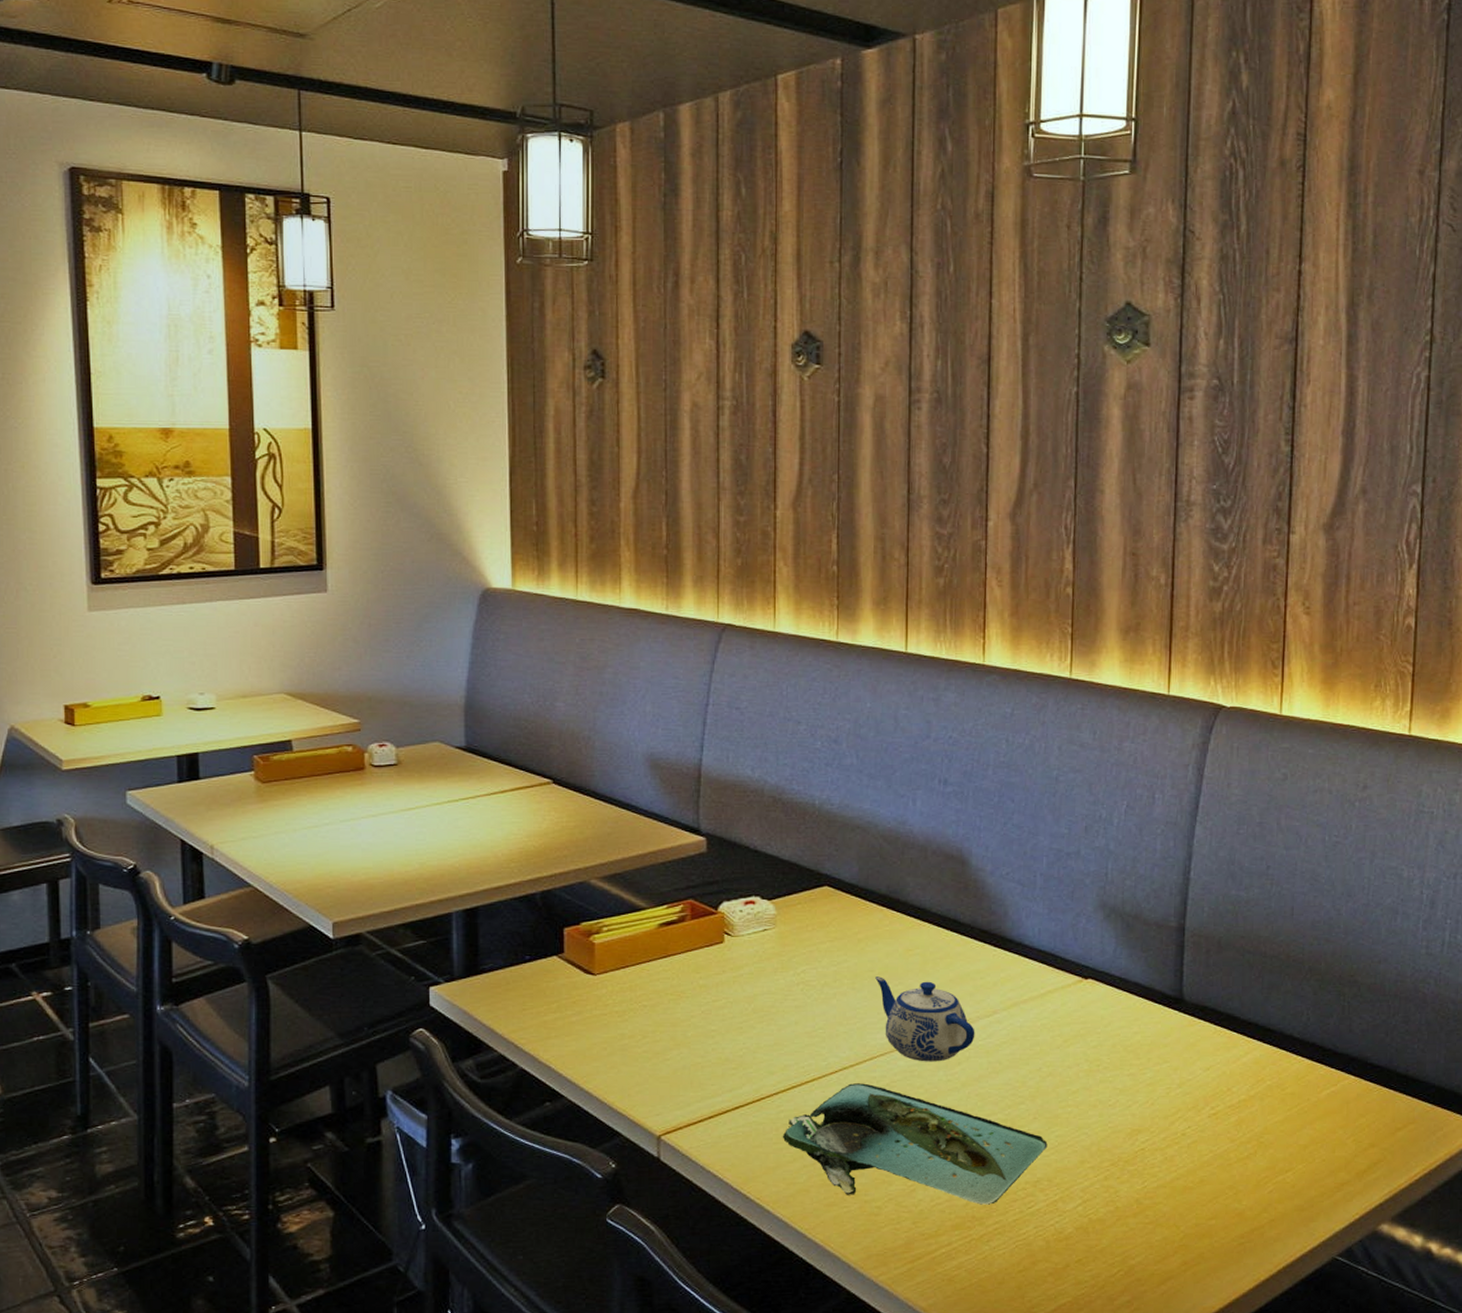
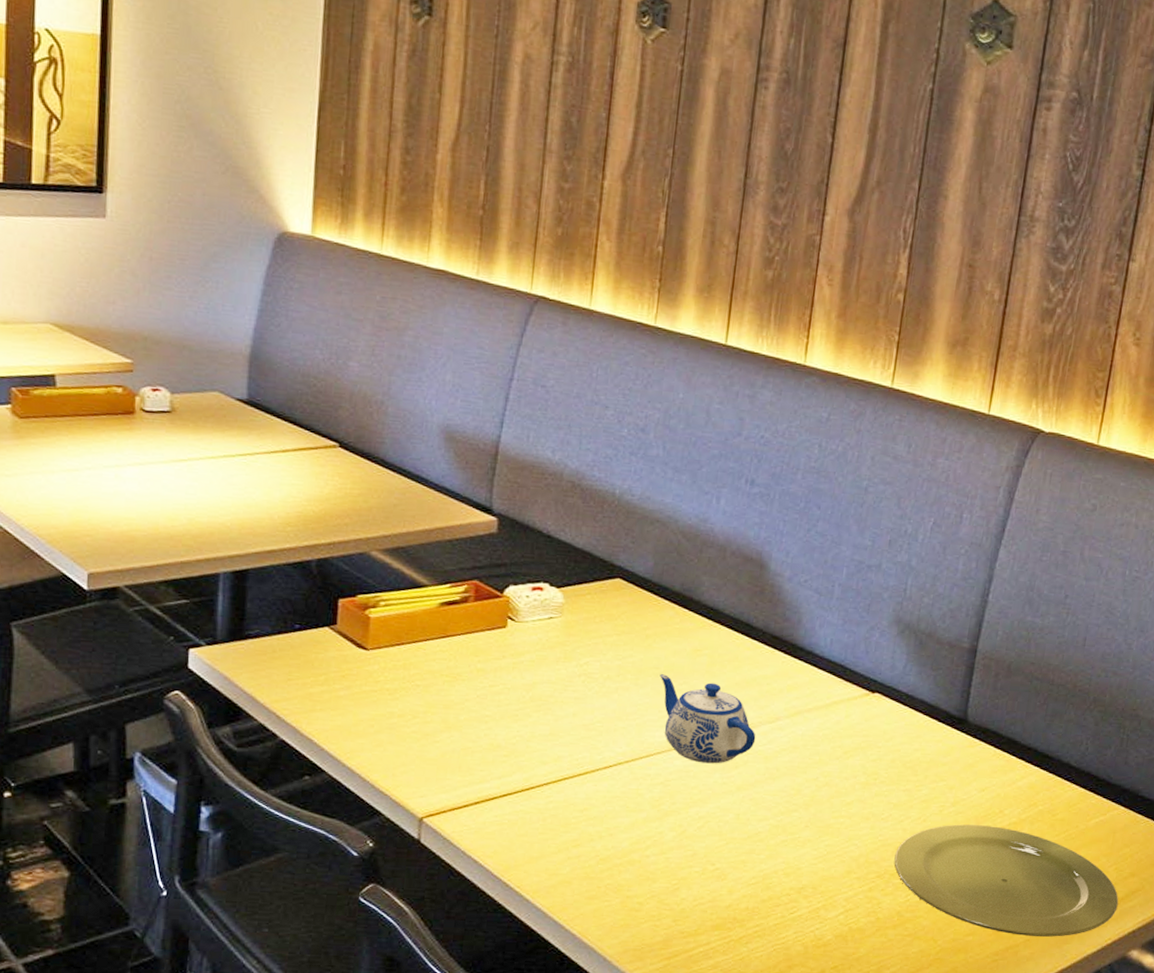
platter: present [782,1083,1048,1205] -> none [548,779,817,908]
plate: none [1126,1105,1361,1216] -> present [894,824,1119,937]

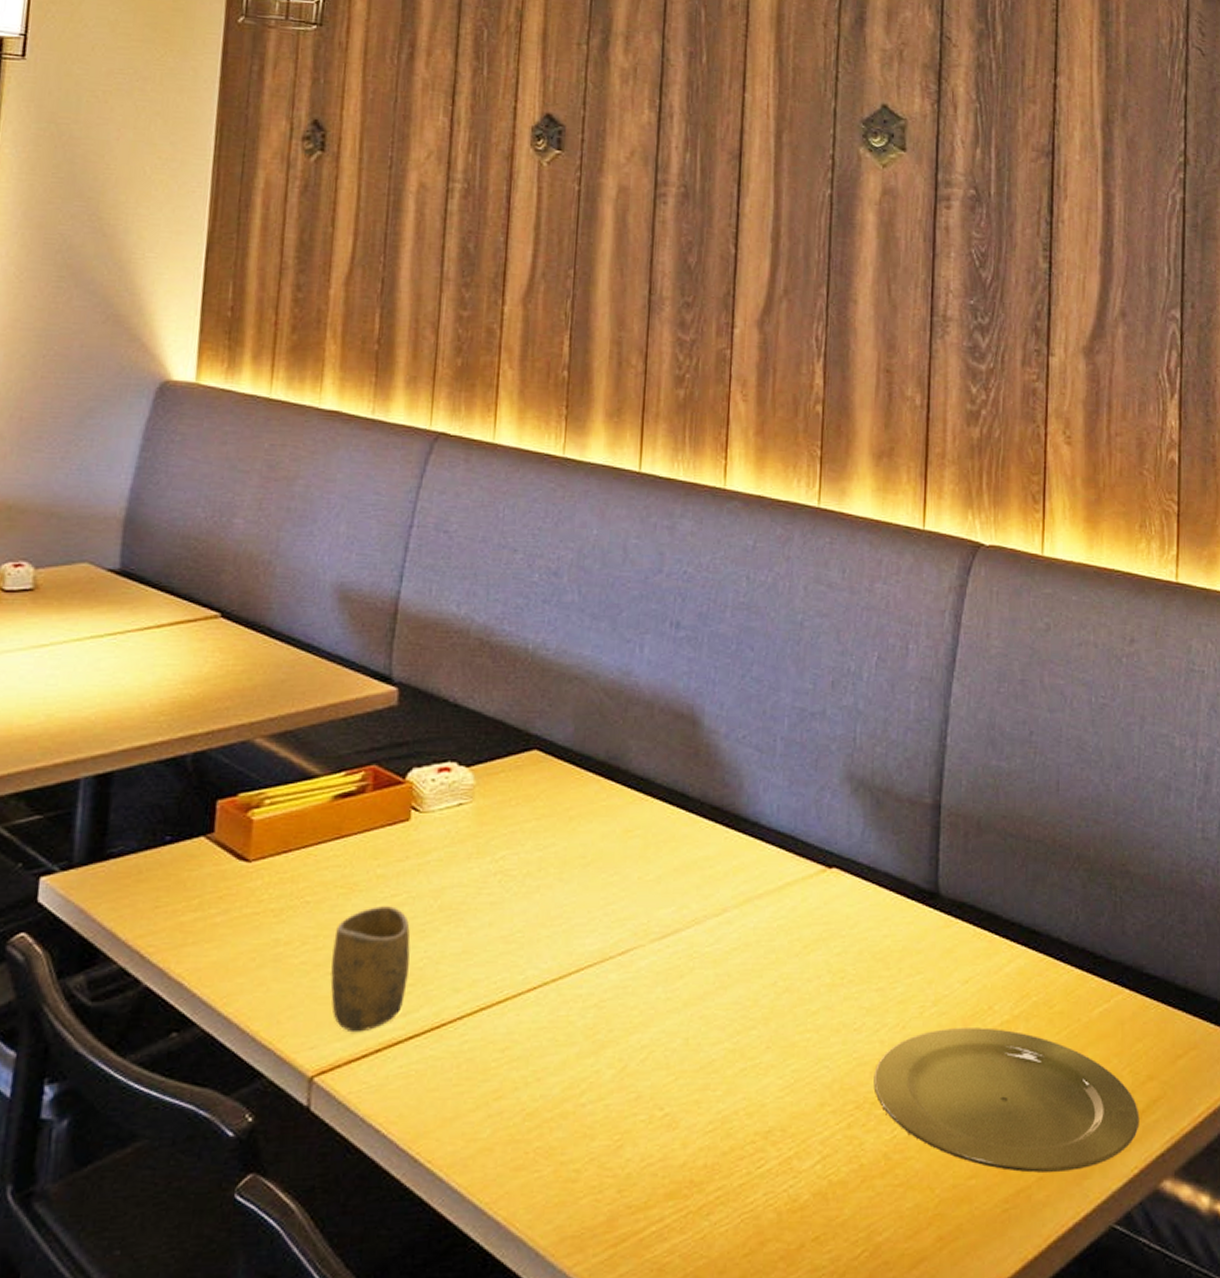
cup: none [437,693,505,788] -> present [330,906,410,1033]
teapot: present [660,674,756,764] -> none [587,864,702,975]

